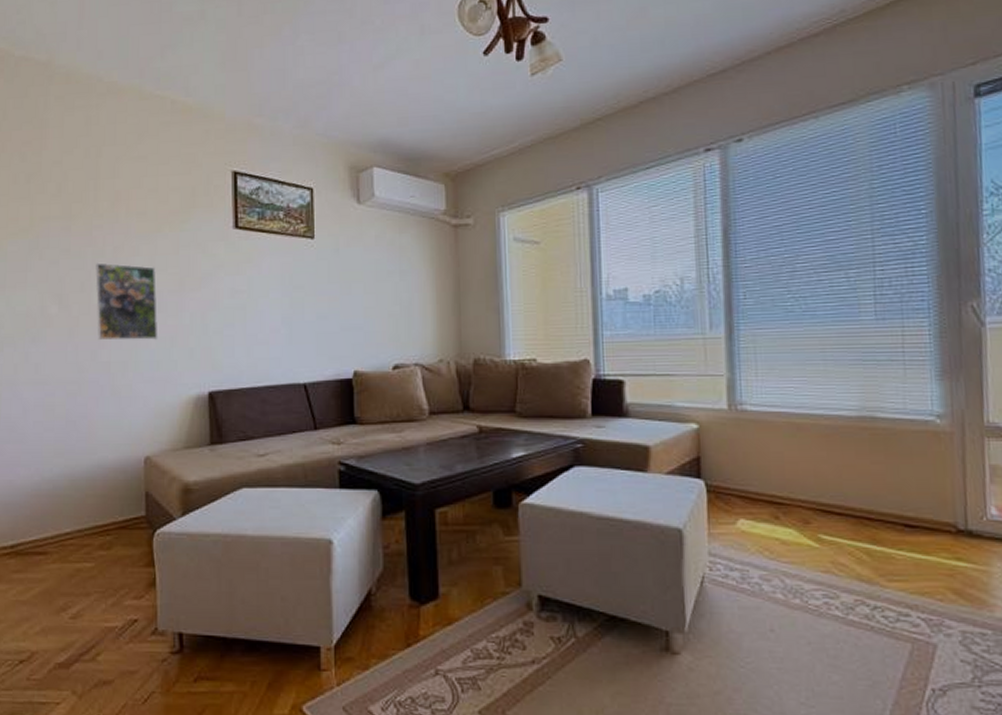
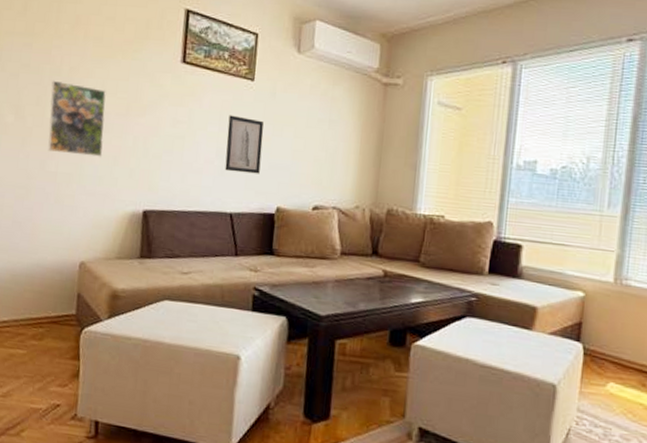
wall art: none [291,278,331,339] -> present [225,115,264,174]

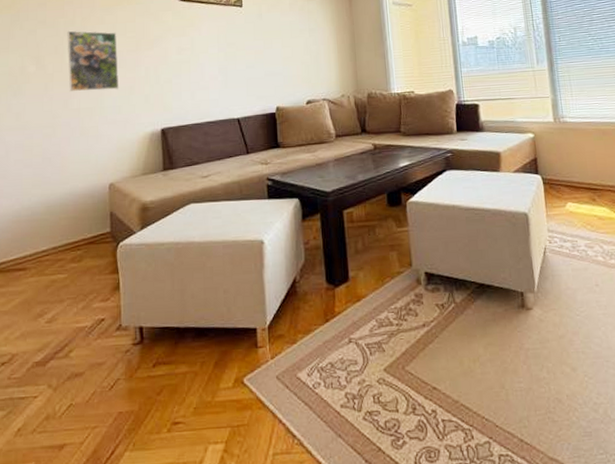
wall art: present [225,115,264,174] -> none [225,37,258,84]

